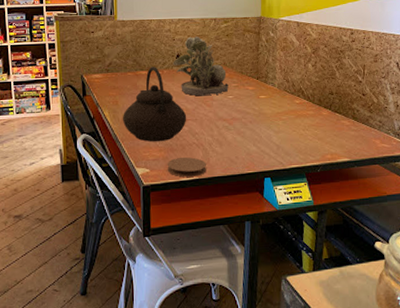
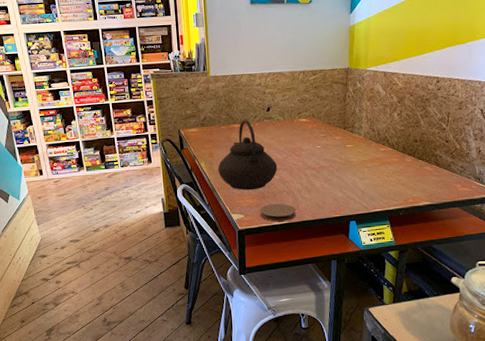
succulent plant: present [172,36,229,96] -> none [263,89,317,147]

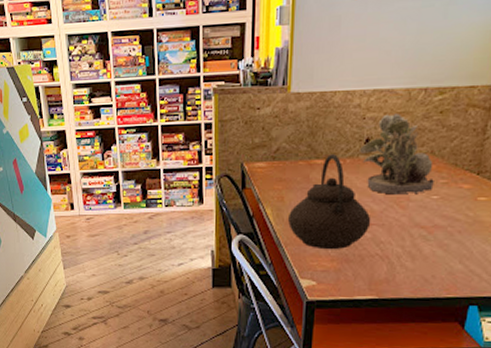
coaster: present [259,203,296,222] -> none [338,271,390,296]
succulent plant: none [263,89,317,147] -> present [359,113,434,195]

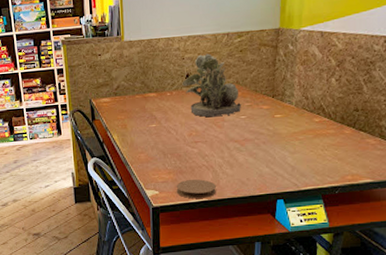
teapot: present [288,154,371,250] -> none [132,88,197,165]
coaster: none [338,271,390,296] -> present [176,179,216,199]

